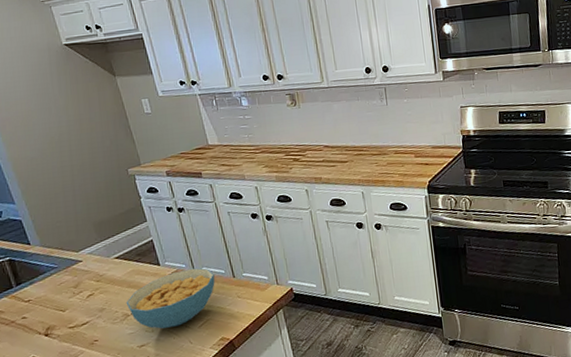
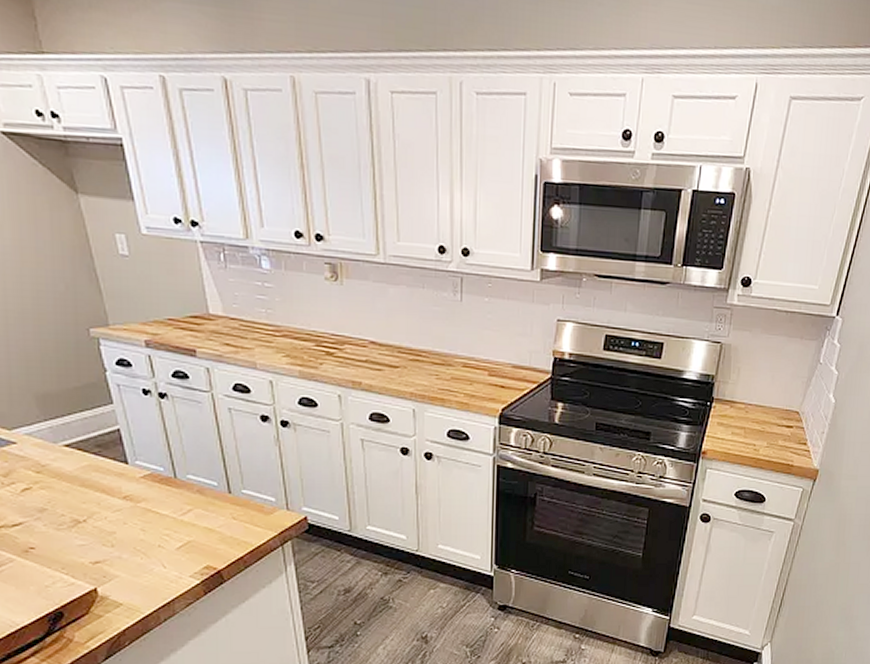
cereal bowl: present [126,267,215,329] -> none [76,473,203,544]

